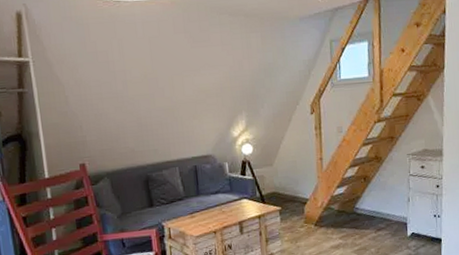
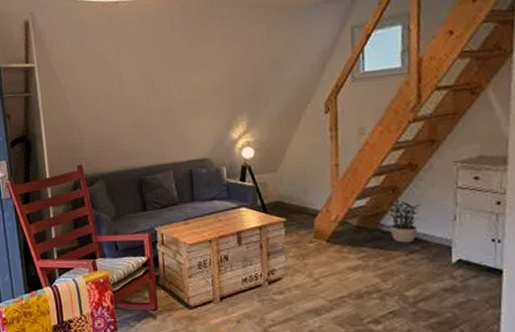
potted plant: none [360,186,385,223] -> present [386,199,420,243]

